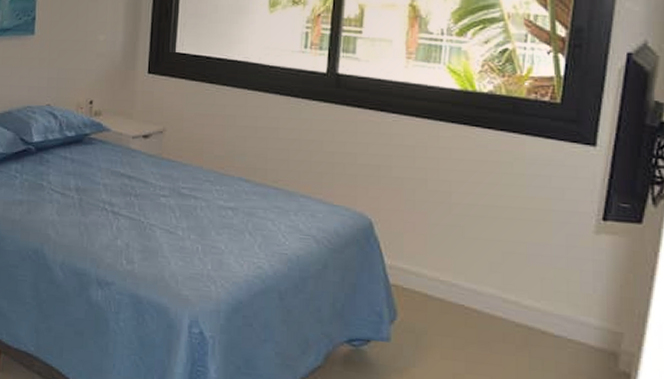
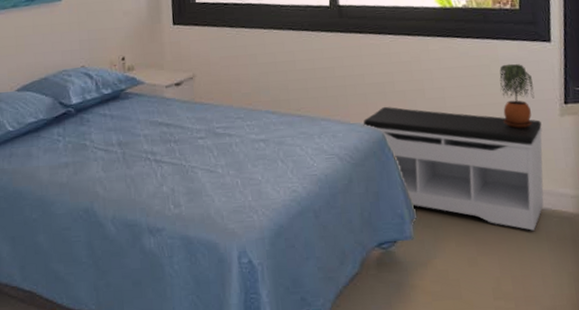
bench: none [348,191,569,358] -> present [363,106,544,231]
potted plant: none [520,164,565,241] -> present [499,63,535,129]

